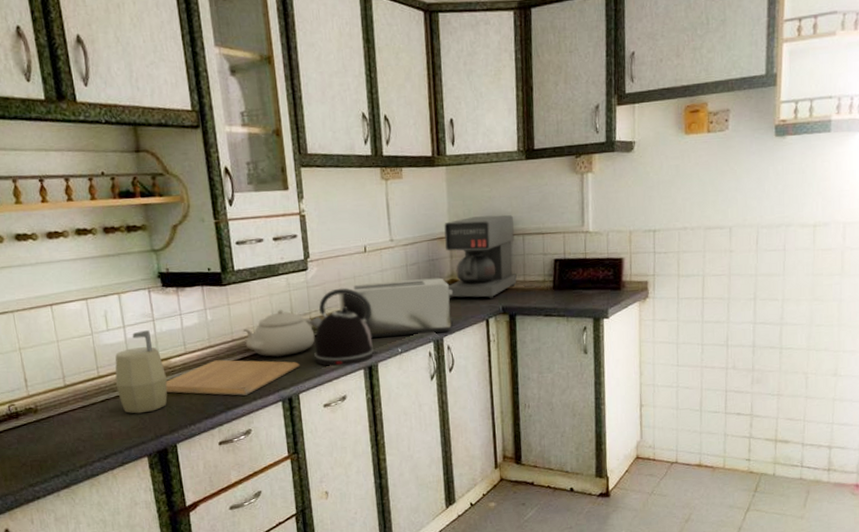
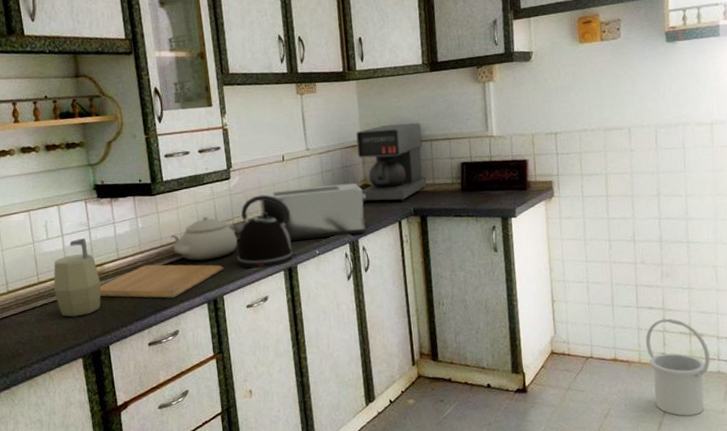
bucket: none [731,424,793,521] -> present [645,318,710,416]

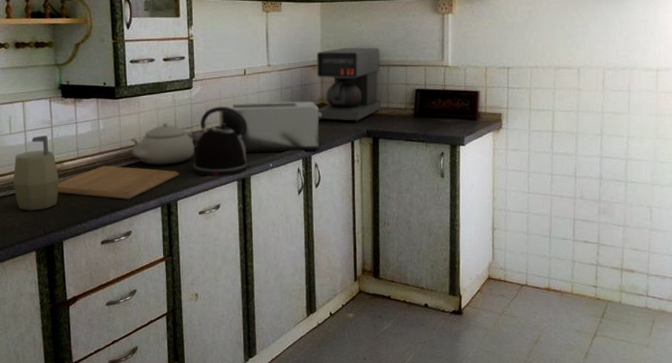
bucket: present [645,318,710,416] -> none [578,253,639,347]

